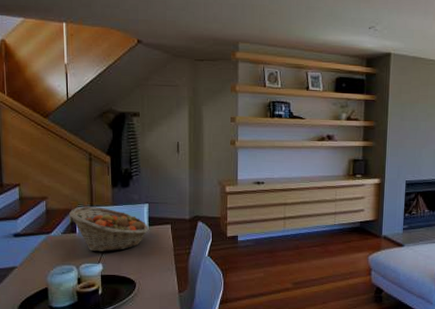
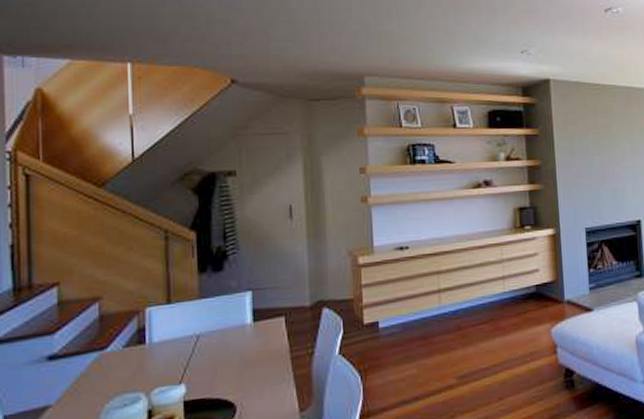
fruit basket: present [69,206,149,252] -> none [135,302,253,368]

